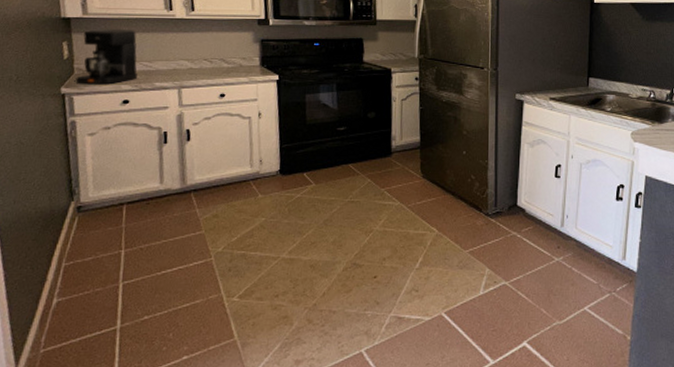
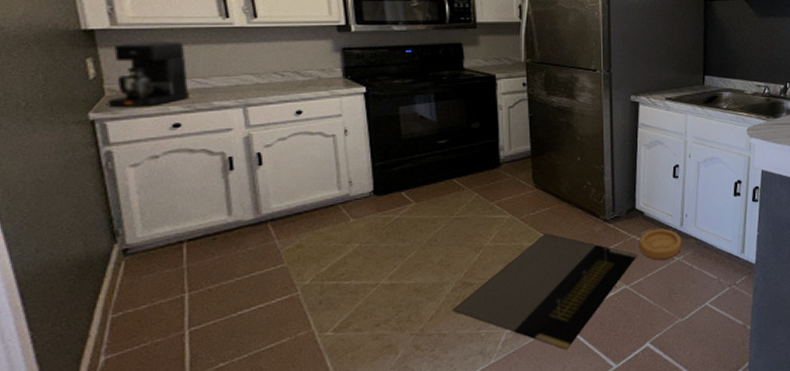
door mat: none [343,222,517,340] -> present [453,233,637,350]
pet bowl: none [520,227,562,259] -> present [639,228,682,260]

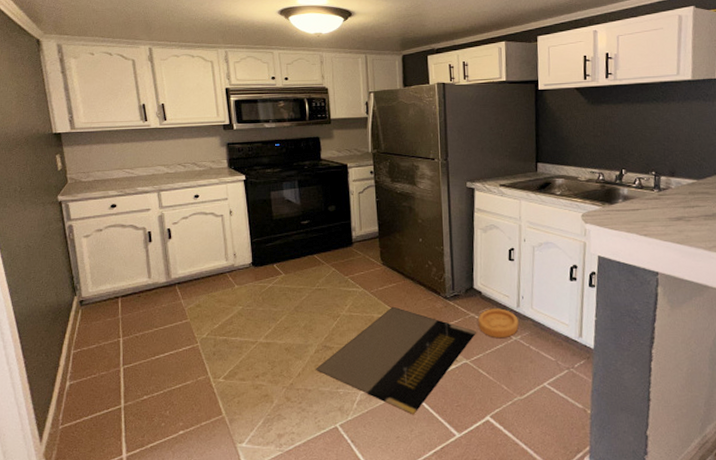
coffee maker: present [108,40,189,108] -> none [69,140,121,192]

